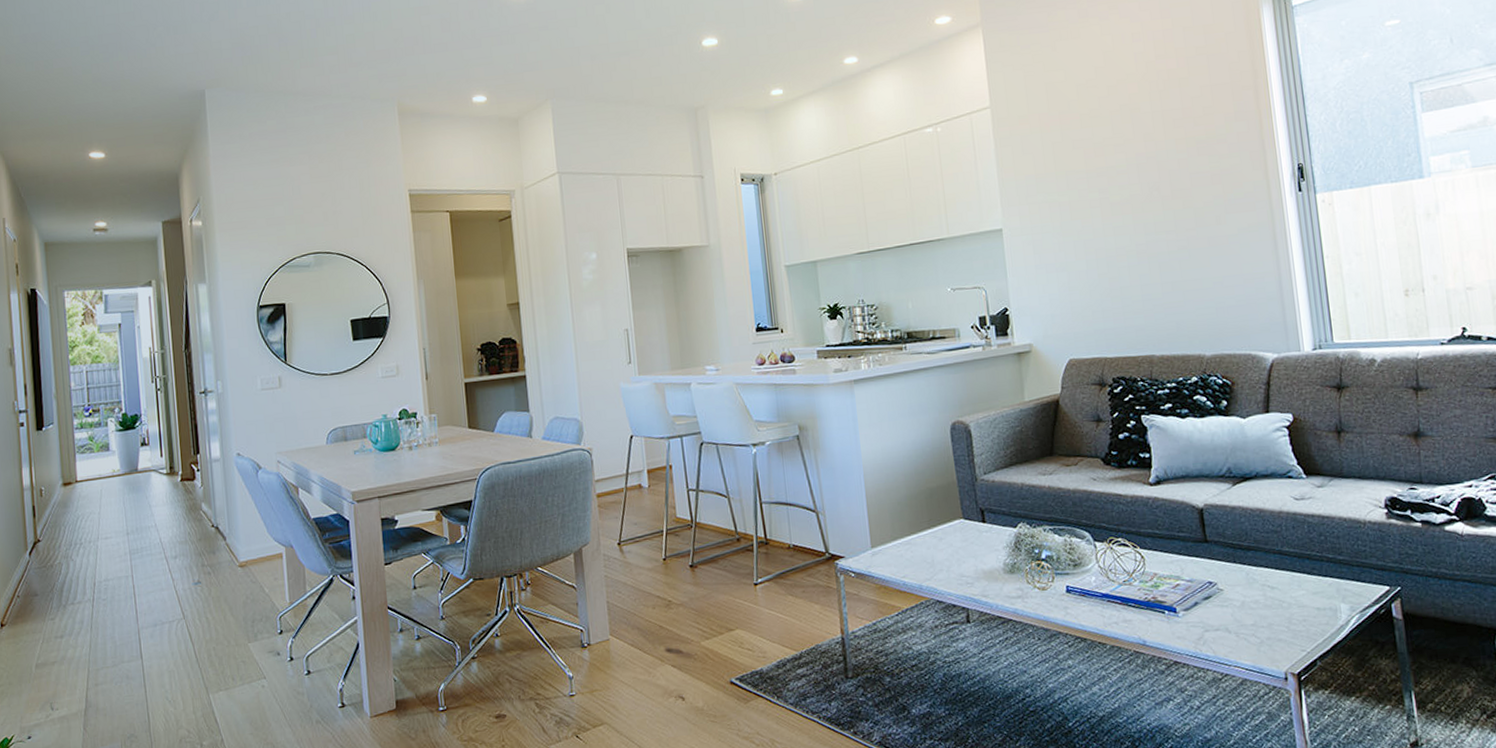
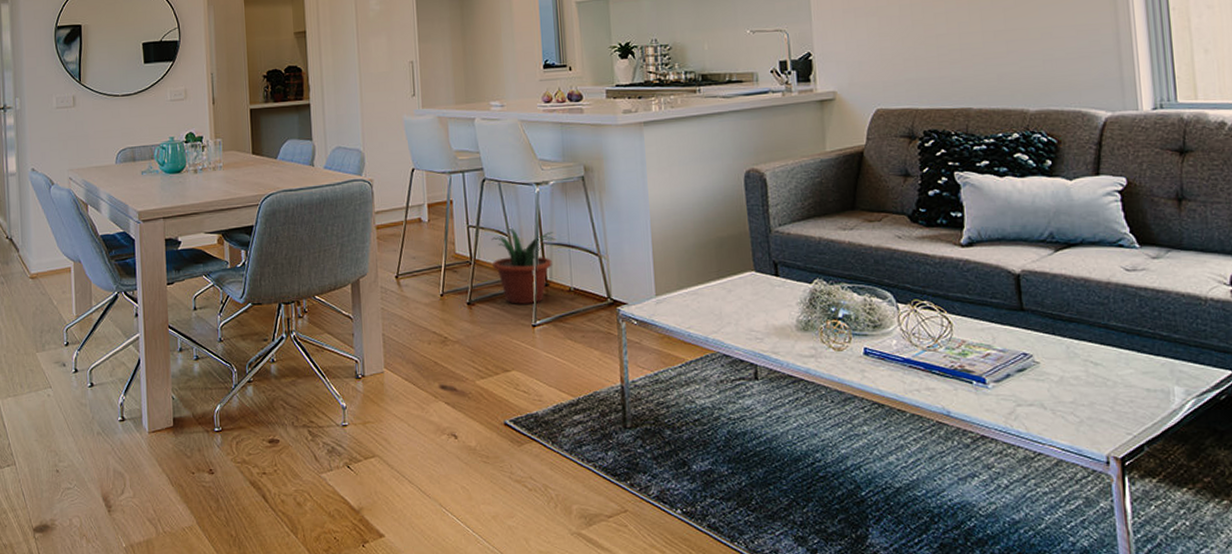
potted plant: none [711,490,774,565] -> present [491,229,556,305]

